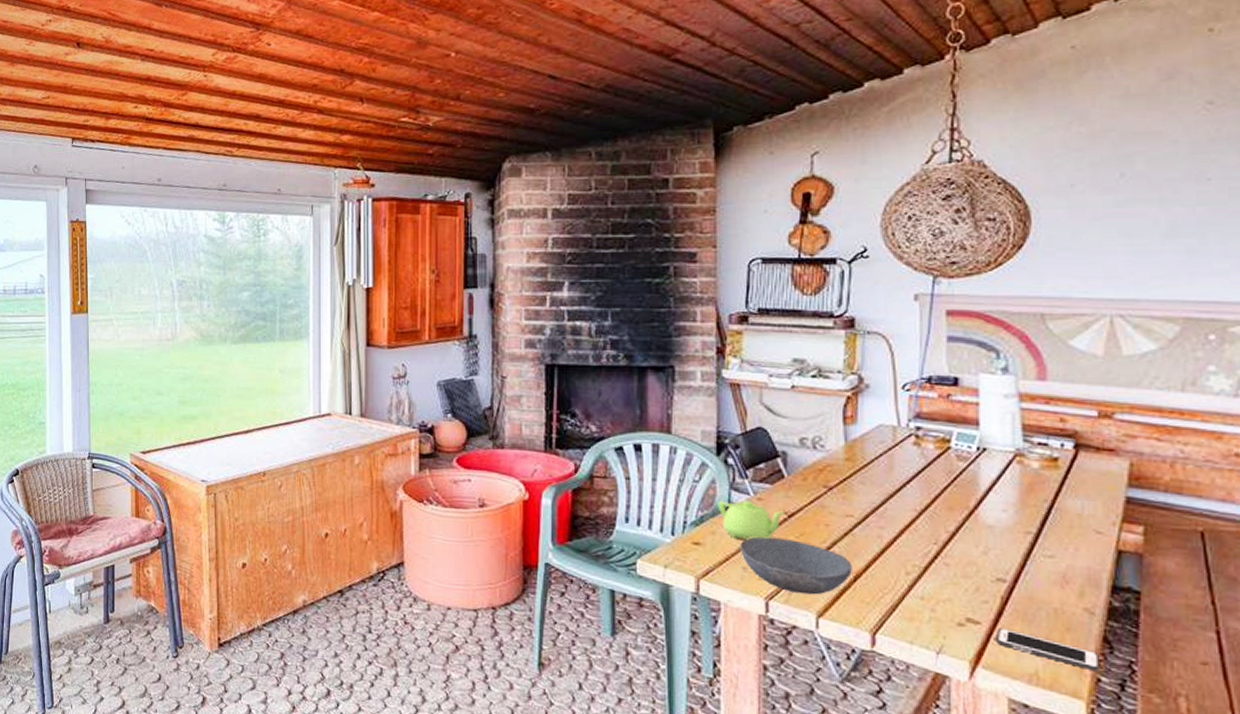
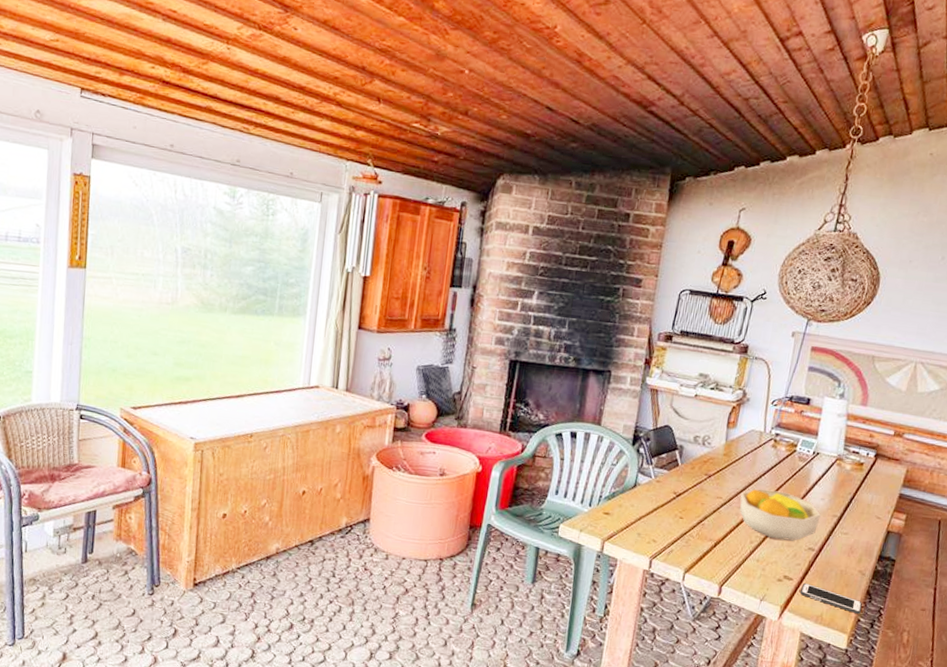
teapot: present [717,500,786,540] -> none [626,480,675,513]
bowl: present [740,536,852,595] -> none [638,510,715,556]
fruit bowl: none [880,501,1006,570] -> present [740,488,821,541]

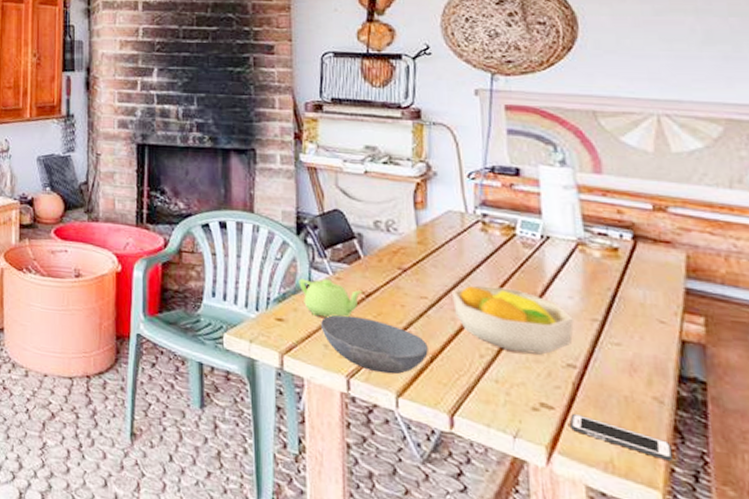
teapot: none [626,480,675,513] -> present [298,278,363,318]
bowl: none [638,510,715,556] -> present [321,314,428,375]

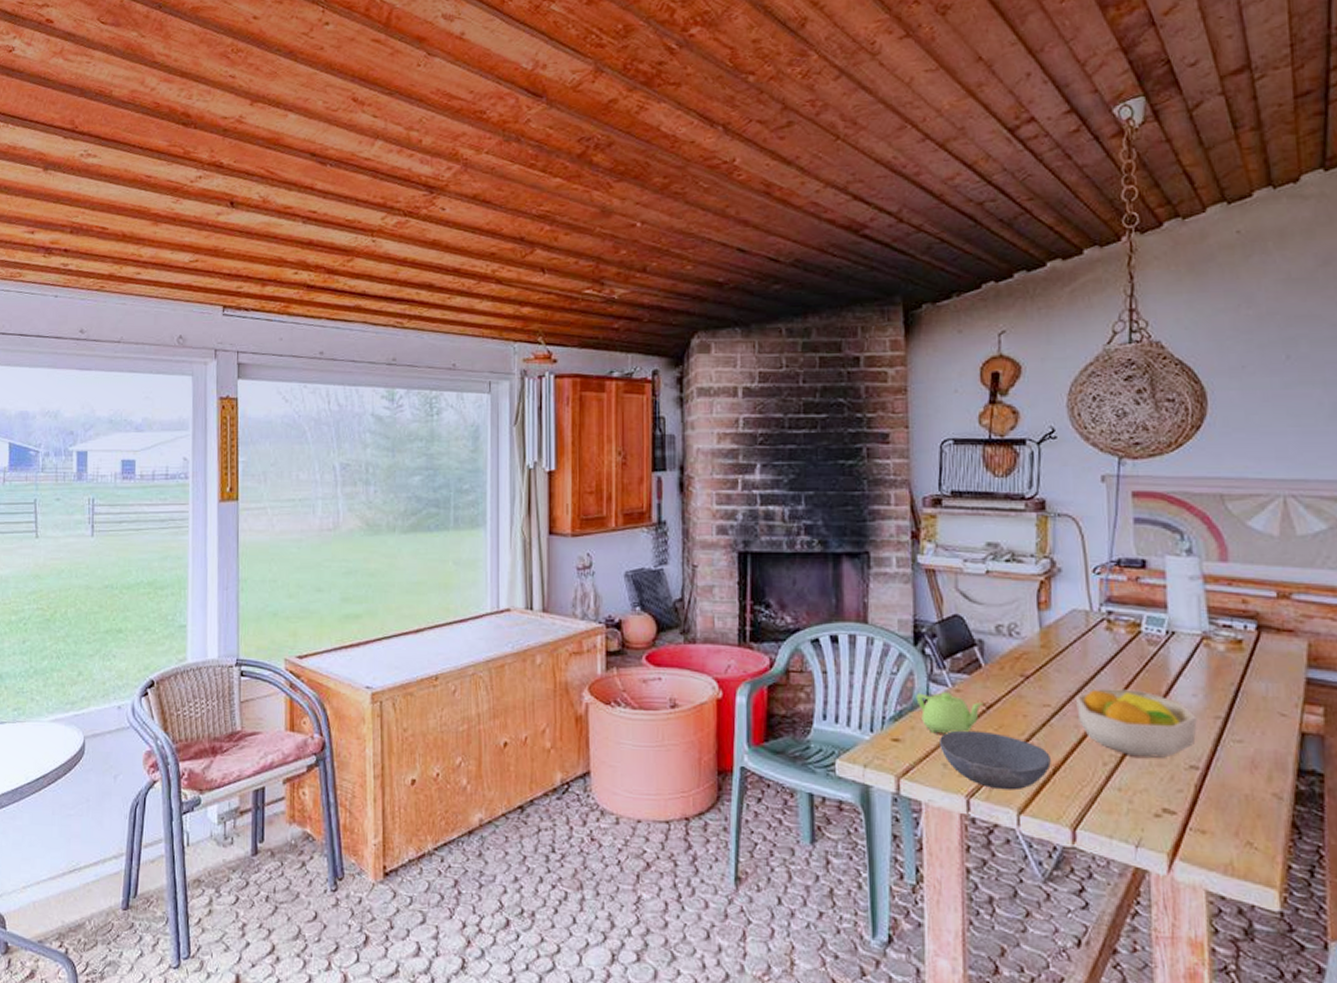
cell phone: present [570,413,673,462] -> none [1192,816,1290,859]

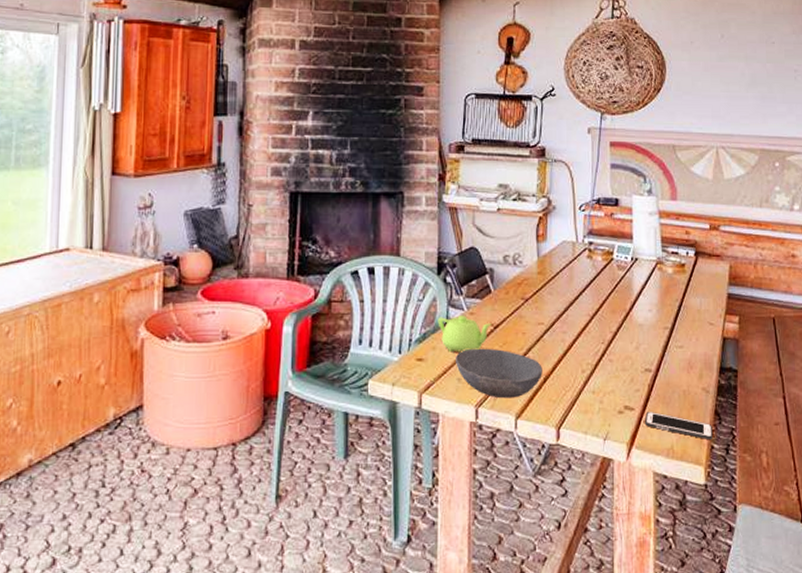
fruit bowl: present [1076,688,1197,758] -> none [563,307,651,364]
cell phone: none [1192,816,1290,859] -> present [645,411,713,441]

